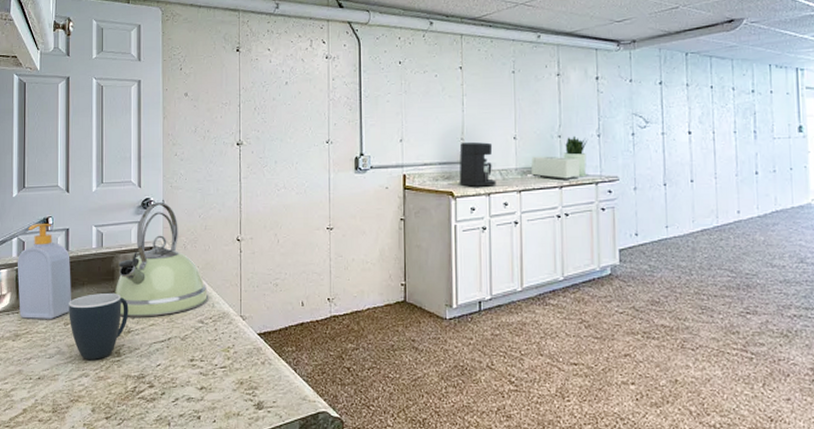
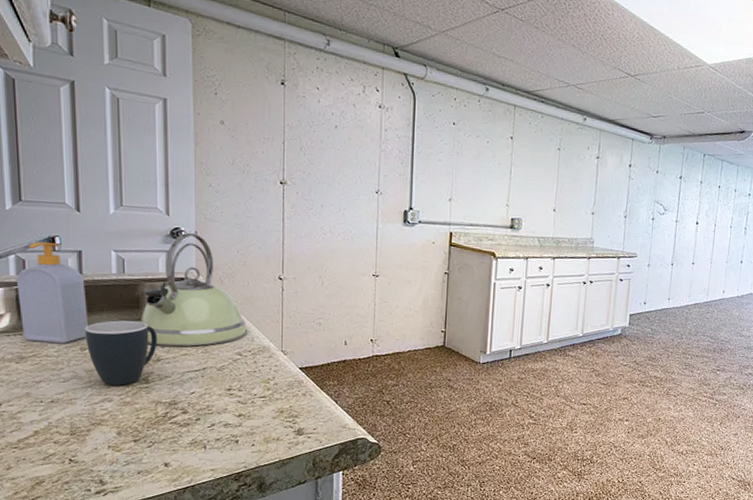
coffee maker: present [459,141,497,188] -> none [501,208,535,252]
toaster: present [531,156,581,181] -> none [566,228,608,253]
planter: present [563,135,588,178] -> none [593,214,617,252]

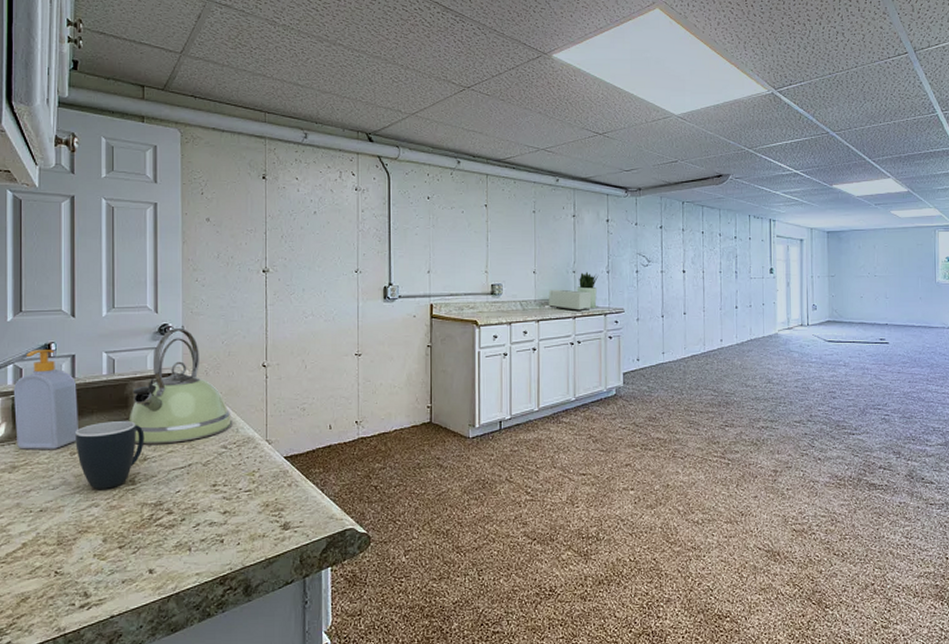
toaster: none [566,228,608,253] -> present [549,289,592,312]
planter: none [593,214,617,252] -> present [577,271,599,309]

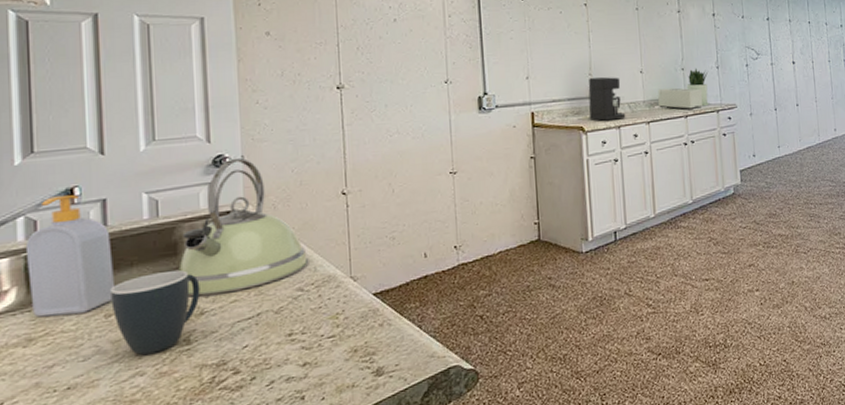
coffee maker: none [483,274,517,318] -> present [588,76,626,122]

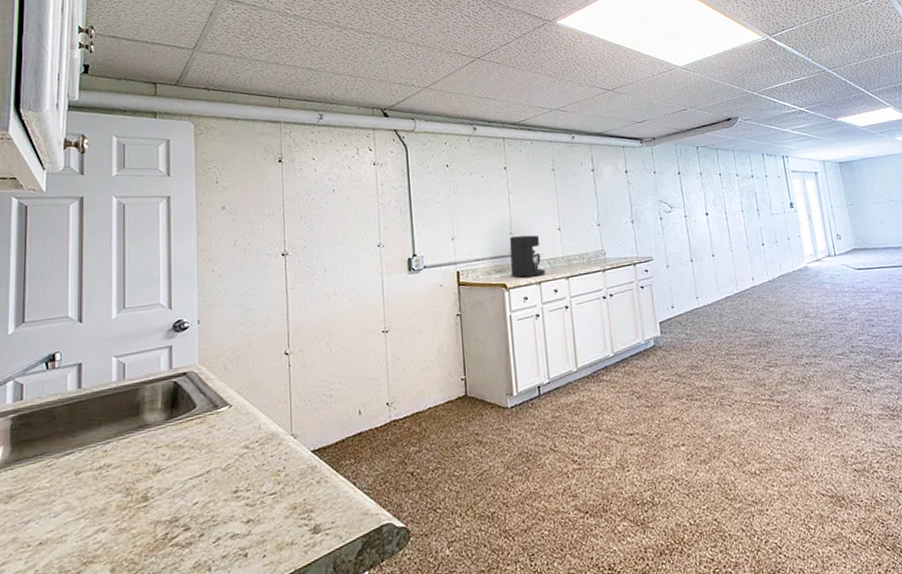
soap bottle: present [25,194,116,318] -> none [12,359,86,475]
mug: present [110,270,200,355] -> none [81,429,158,512]
kettle: present [178,157,309,296] -> none [140,322,254,454]
toaster: present [658,87,703,110] -> none [575,243,620,265]
planter: present [686,68,710,107] -> none [603,223,627,261]

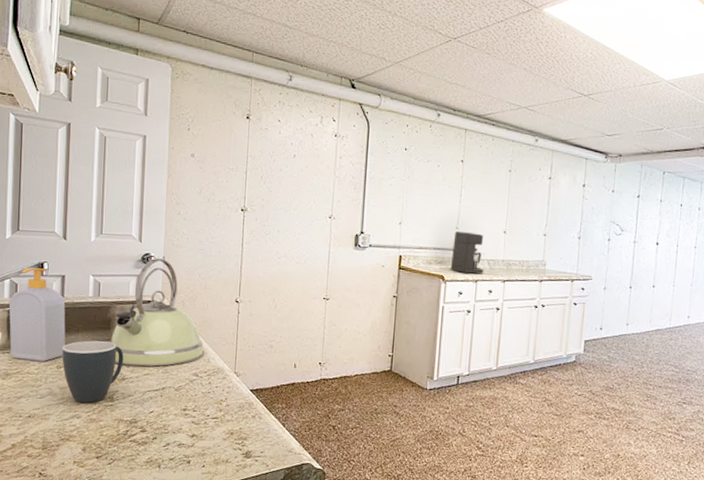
soap bottle: none [12,359,86,475] -> present [9,267,66,361]
mug: none [81,429,158,512] -> present [62,340,124,403]
kettle: none [140,322,254,454] -> present [110,257,205,367]

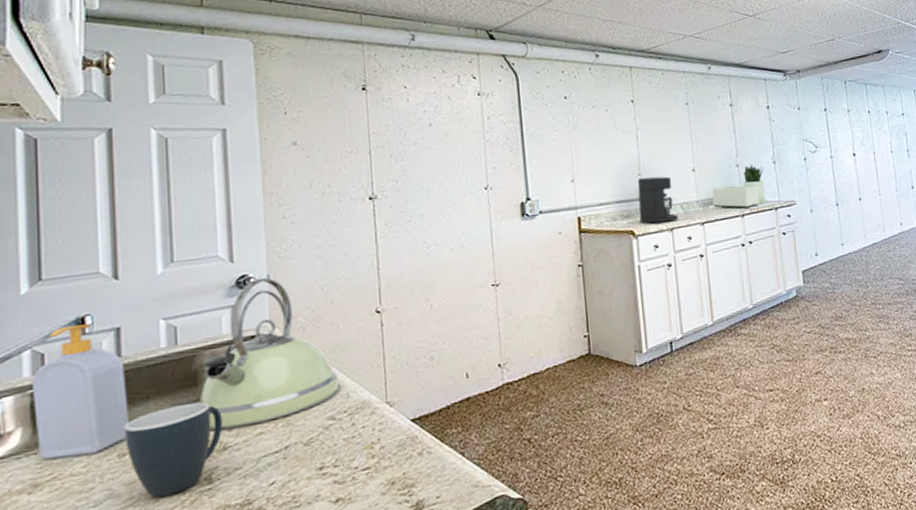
toaster: none [516,250,561,276] -> present [711,185,760,209]
planter: none [545,235,570,274] -> present [742,163,768,205]

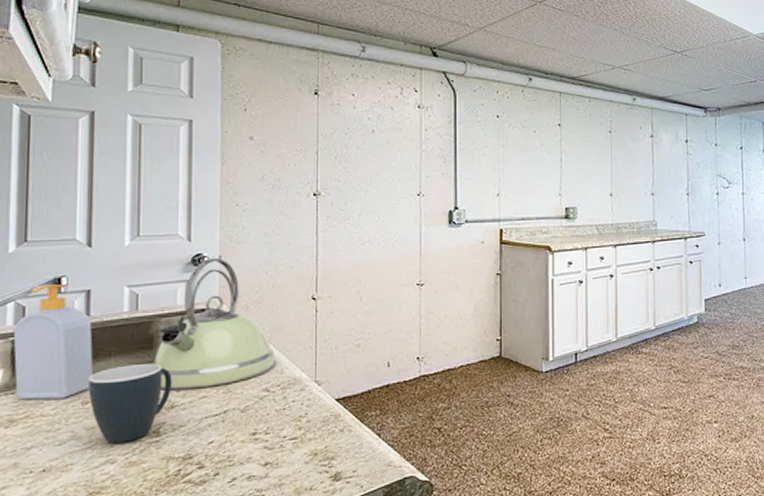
coffee maker: present [637,176,679,225] -> none [556,197,593,243]
toaster: present [711,185,760,209] -> none [626,212,671,236]
planter: present [742,163,768,205] -> none [655,193,679,233]

